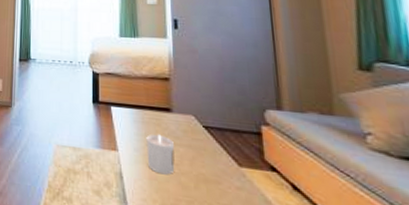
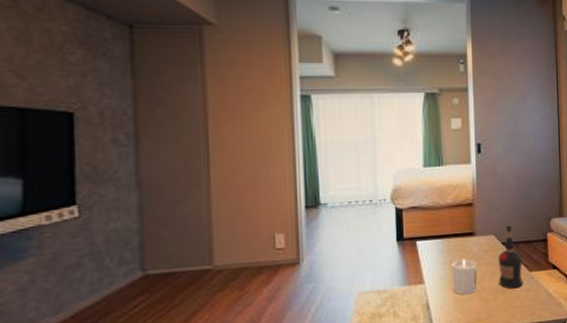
liquor bottle: none [199,107,231,183] -> present [498,225,523,289]

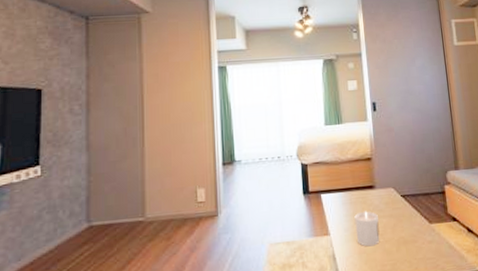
liquor bottle: present [498,225,523,289] -> none [398,178,424,241]

